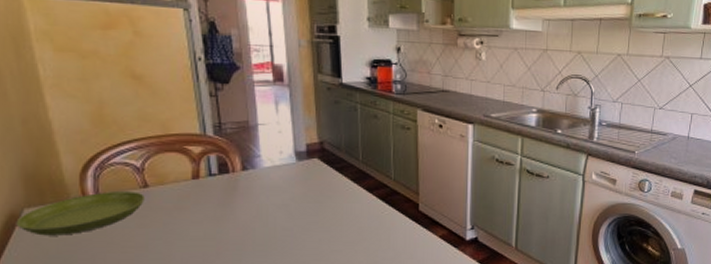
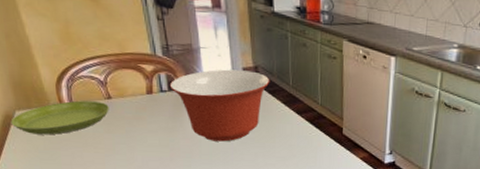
mixing bowl: none [220,146,337,229] -> present [169,69,270,142]

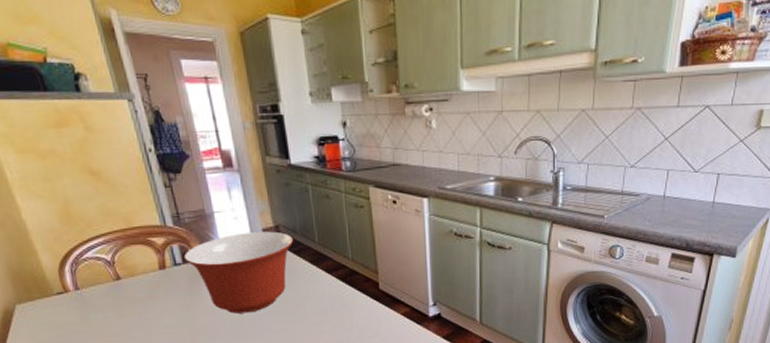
saucer: present [10,100,109,135] -> none [11,284,119,329]

